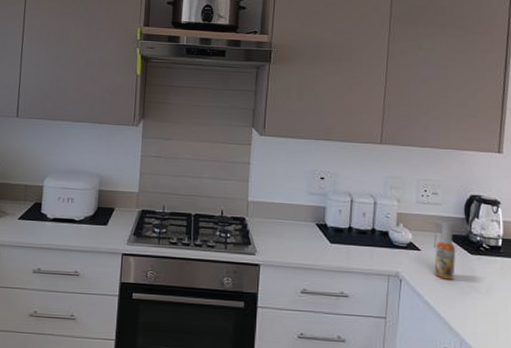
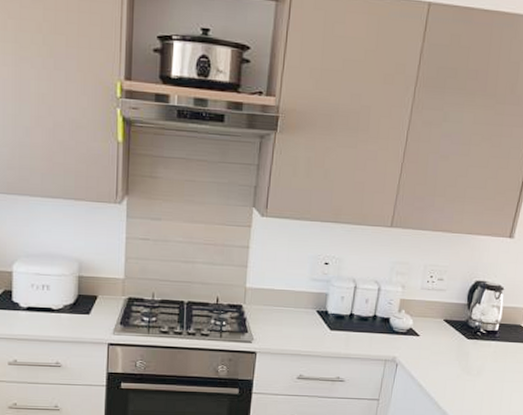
spray bottle: present [433,220,456,280] -> none [430,306,454,363]

